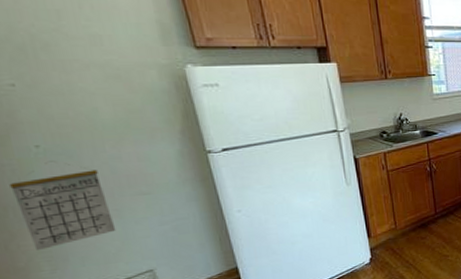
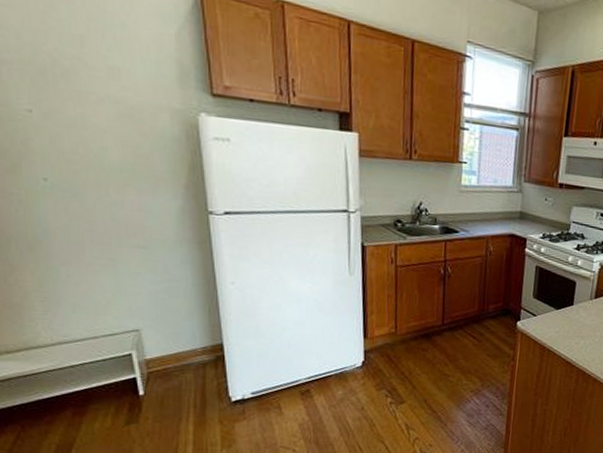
calendar: present [9,161,117,250] -> none [15,197,109,289]

